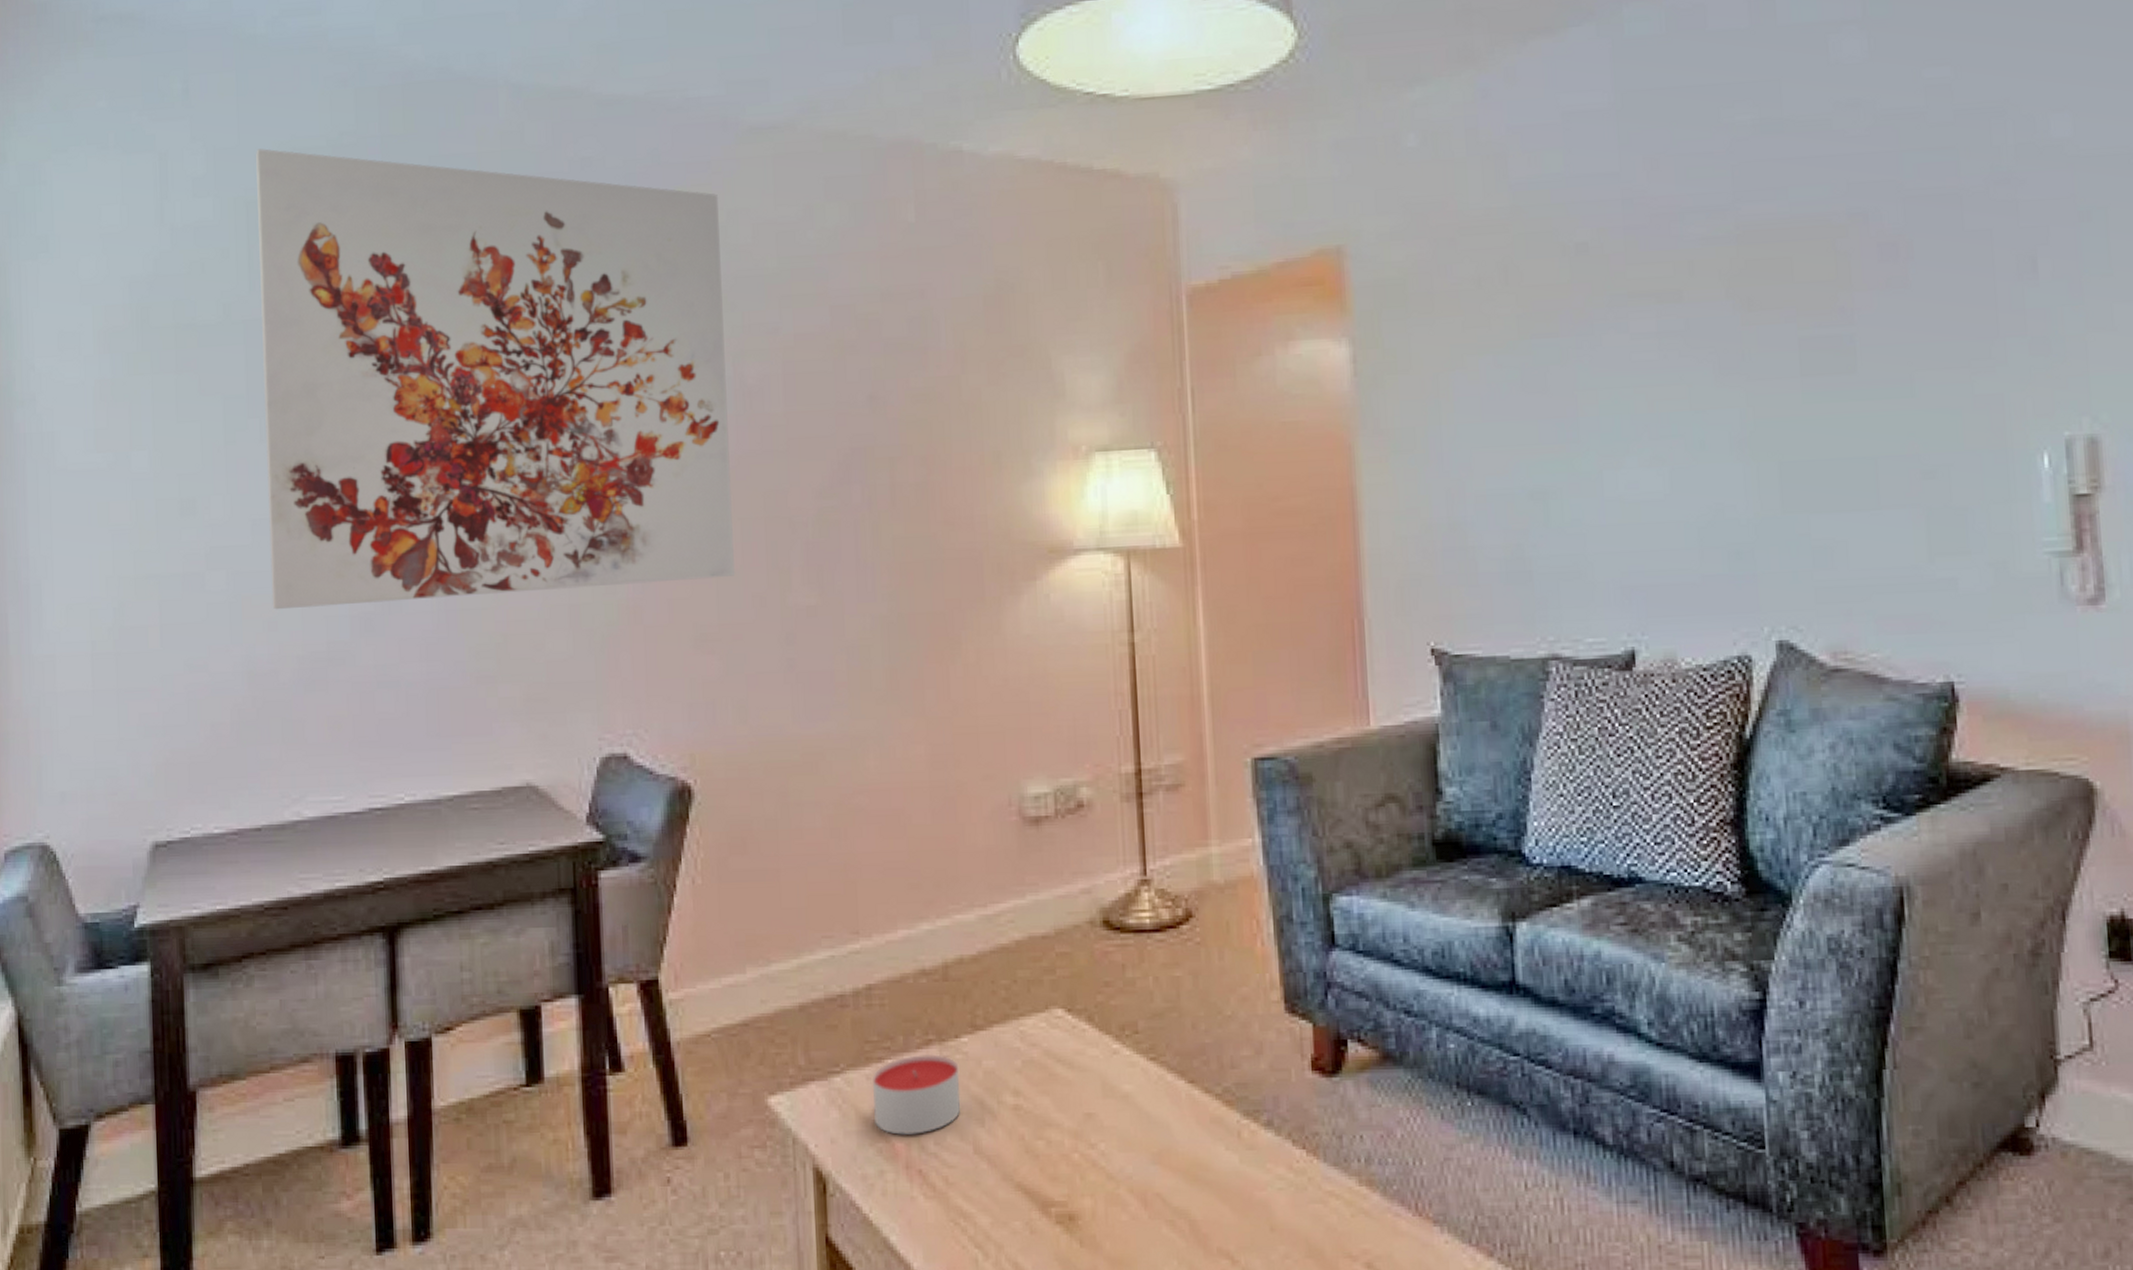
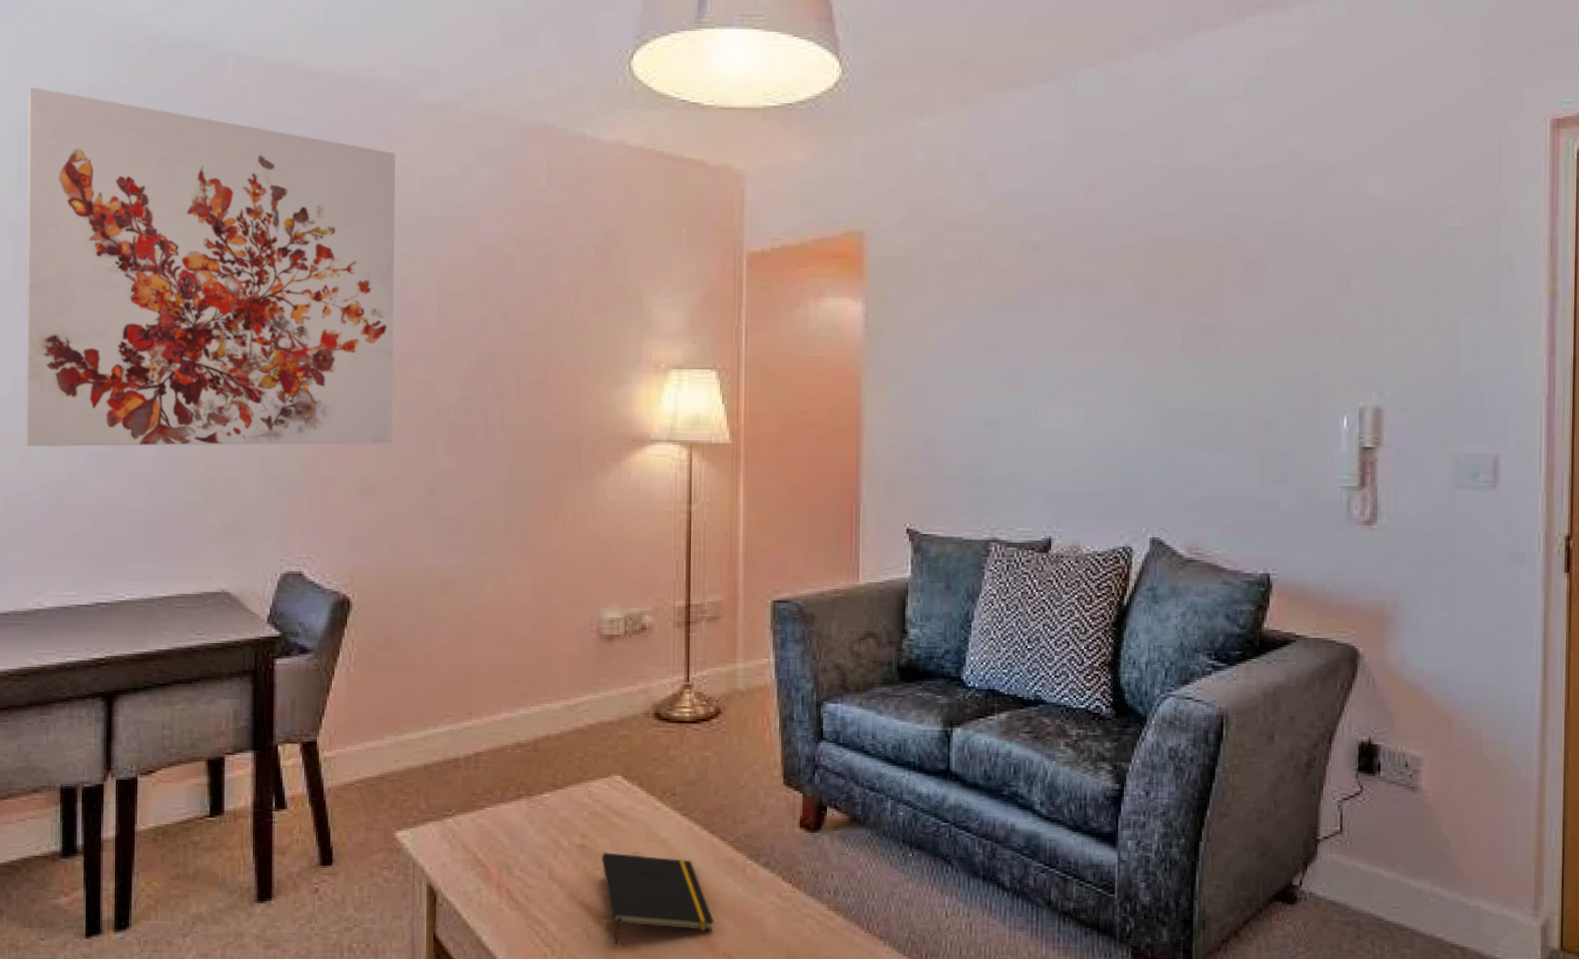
candle: present [873,1054,961,1135] -> none [475,805,541,863]
notepad: none [1044,1115,1203,1242] -> present [602,852,714,945]

